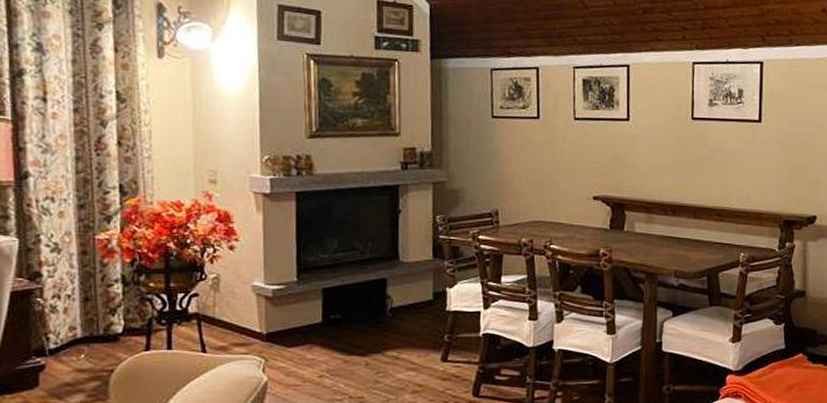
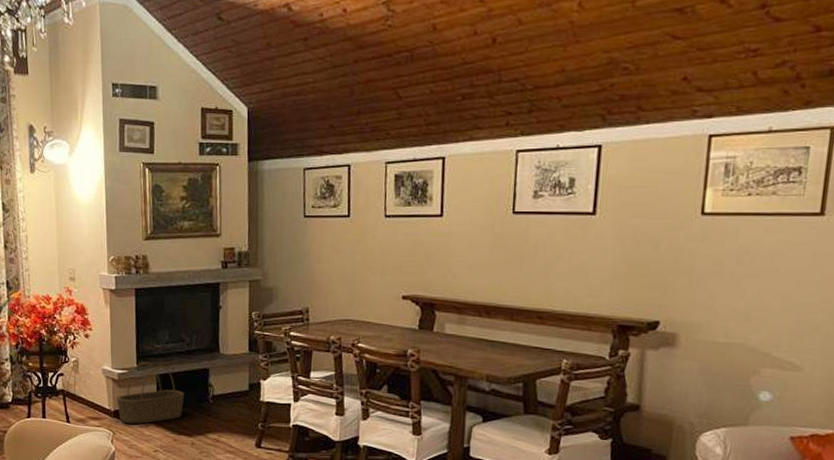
basket: none [270,275,356,348] -> present [117,362,184,425]

